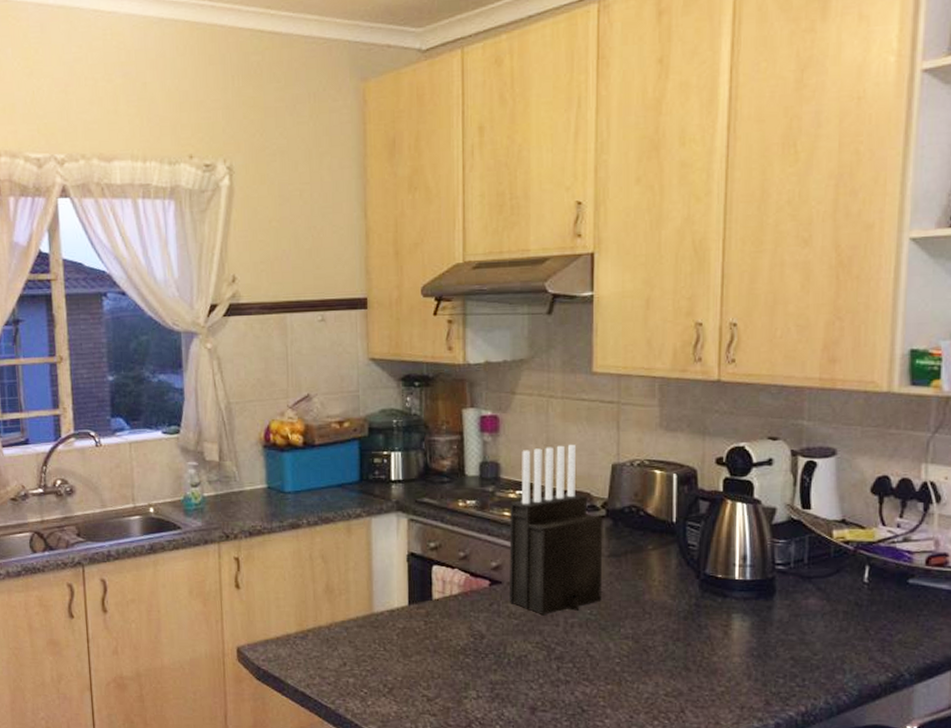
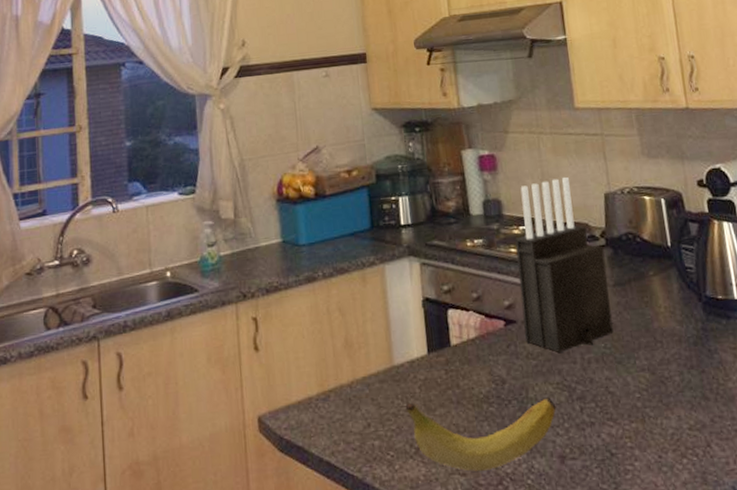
fruit: none [382,648,533,714] -> present [405,397,557,472]

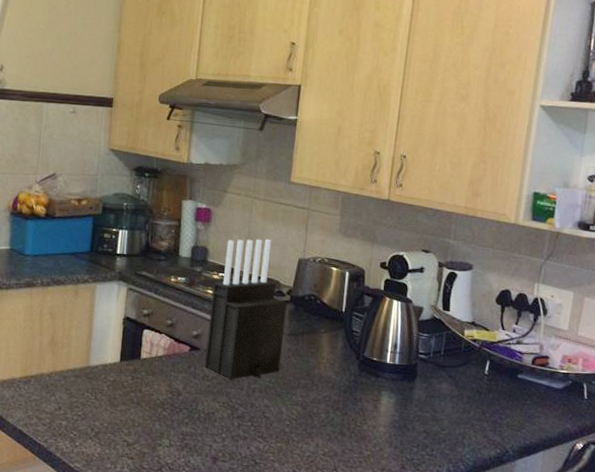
fruit: present [405,397,557,472] -> none [93,397,219,459]

